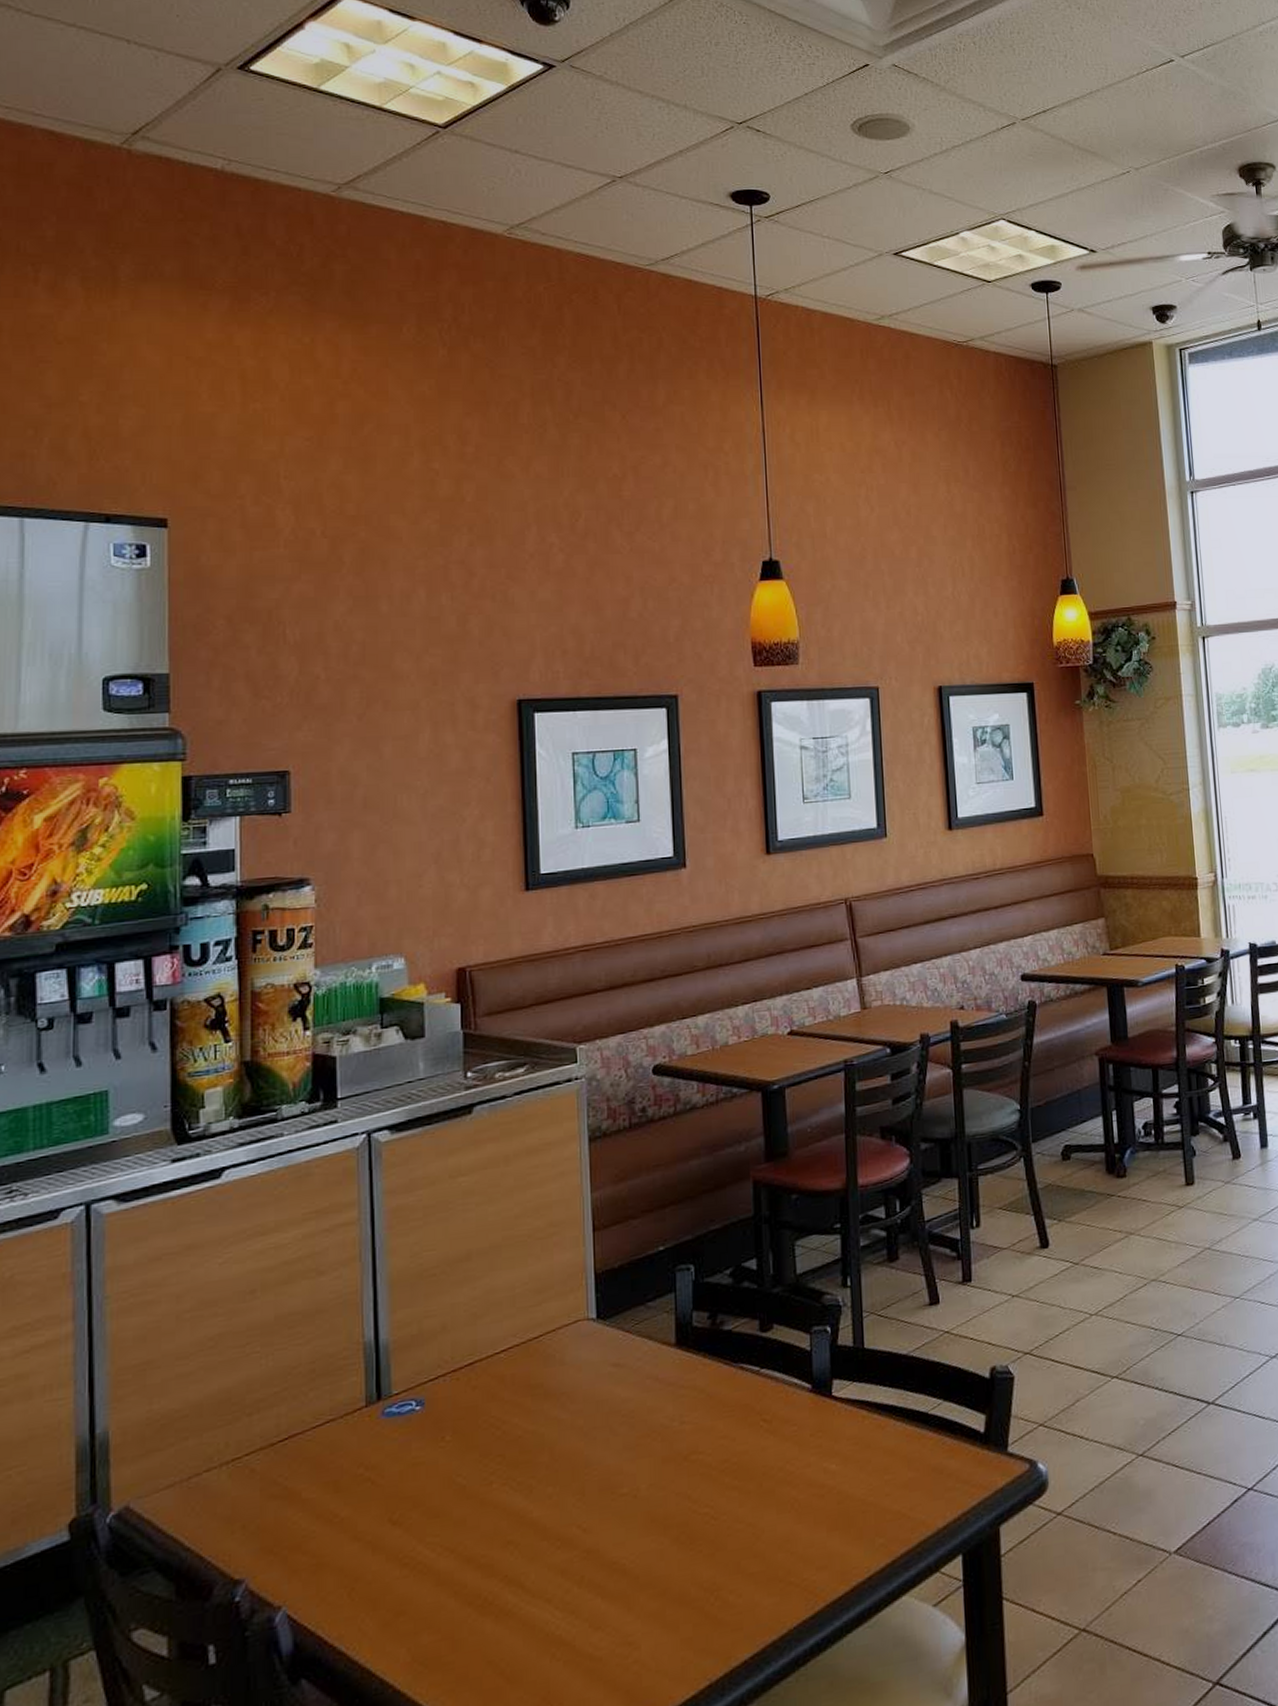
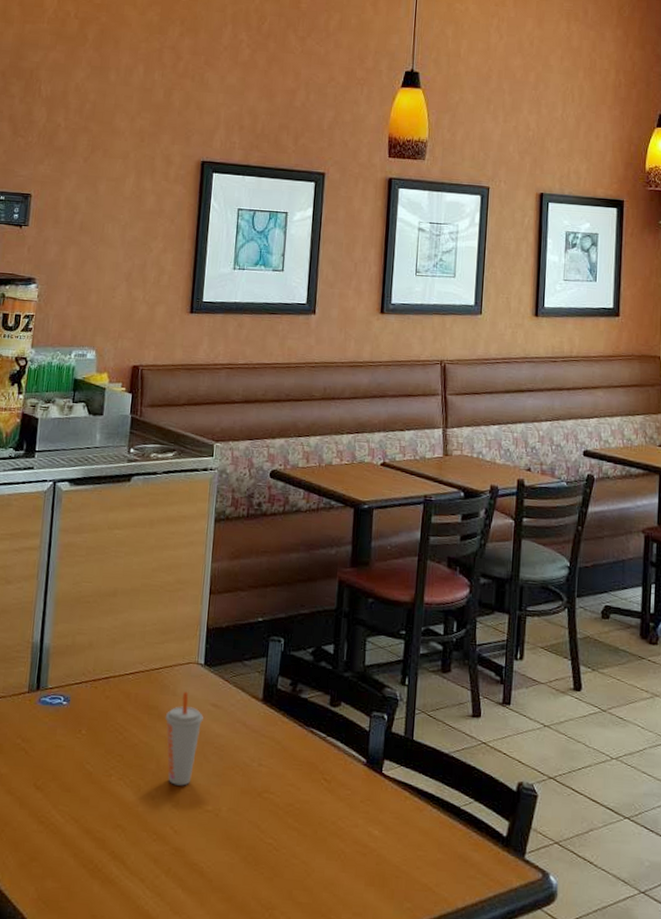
beverage cup: none [553,1357,603,1474] -> present [165,692,203,786]

